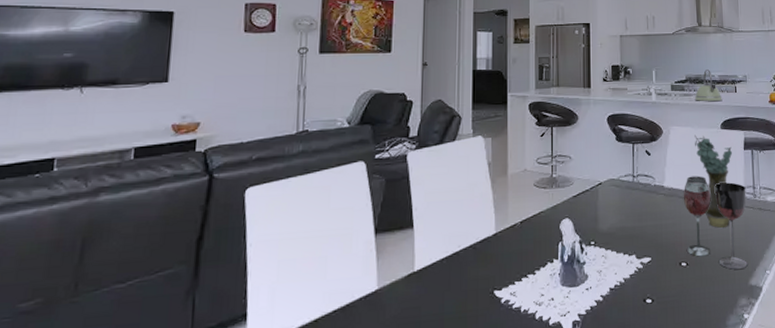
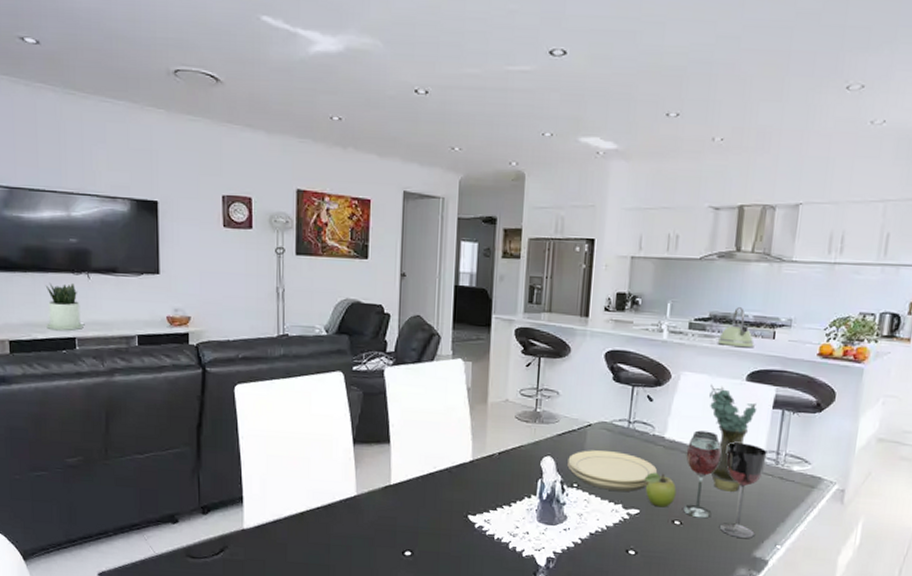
planter: none [16,100,67,153] -> present [45,282,84,331]
plate: none [584,205,662,243] -> present [567,450,658,492]
fruit: none [651,219,680,252] -> present [644,472,677,508]

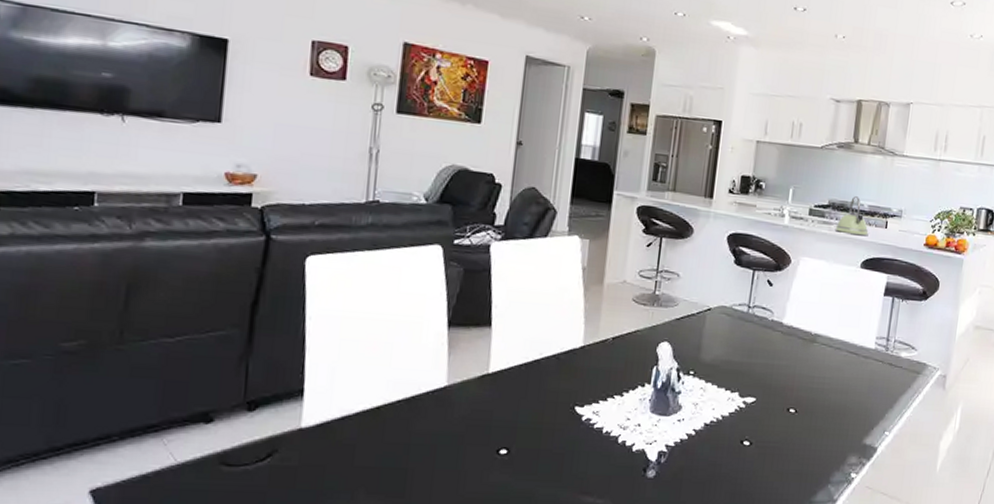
planter: present [45,282,84,331] -> none [52,123,109,183]
plate: present [567,450,658,492] -> none [685,335,775,379]
fruit: present [644,472,677,508] -> none [761,359,793,395]
wineglass: present [683,430,722,519] -> none [798,316,836,406]
vase: present [709,384,757,492] -> none [825,270,870,378]
wineglass: present [719,442,767,539] -> none [832,329,878,426]

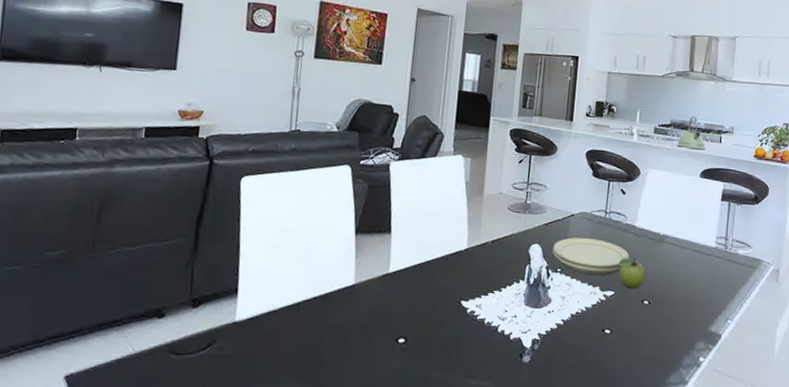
plate: none [685,335,775,379] -> present [553,238,630,275]
fruit: none [761,359,793,395] -> present [618,257,645,289]

